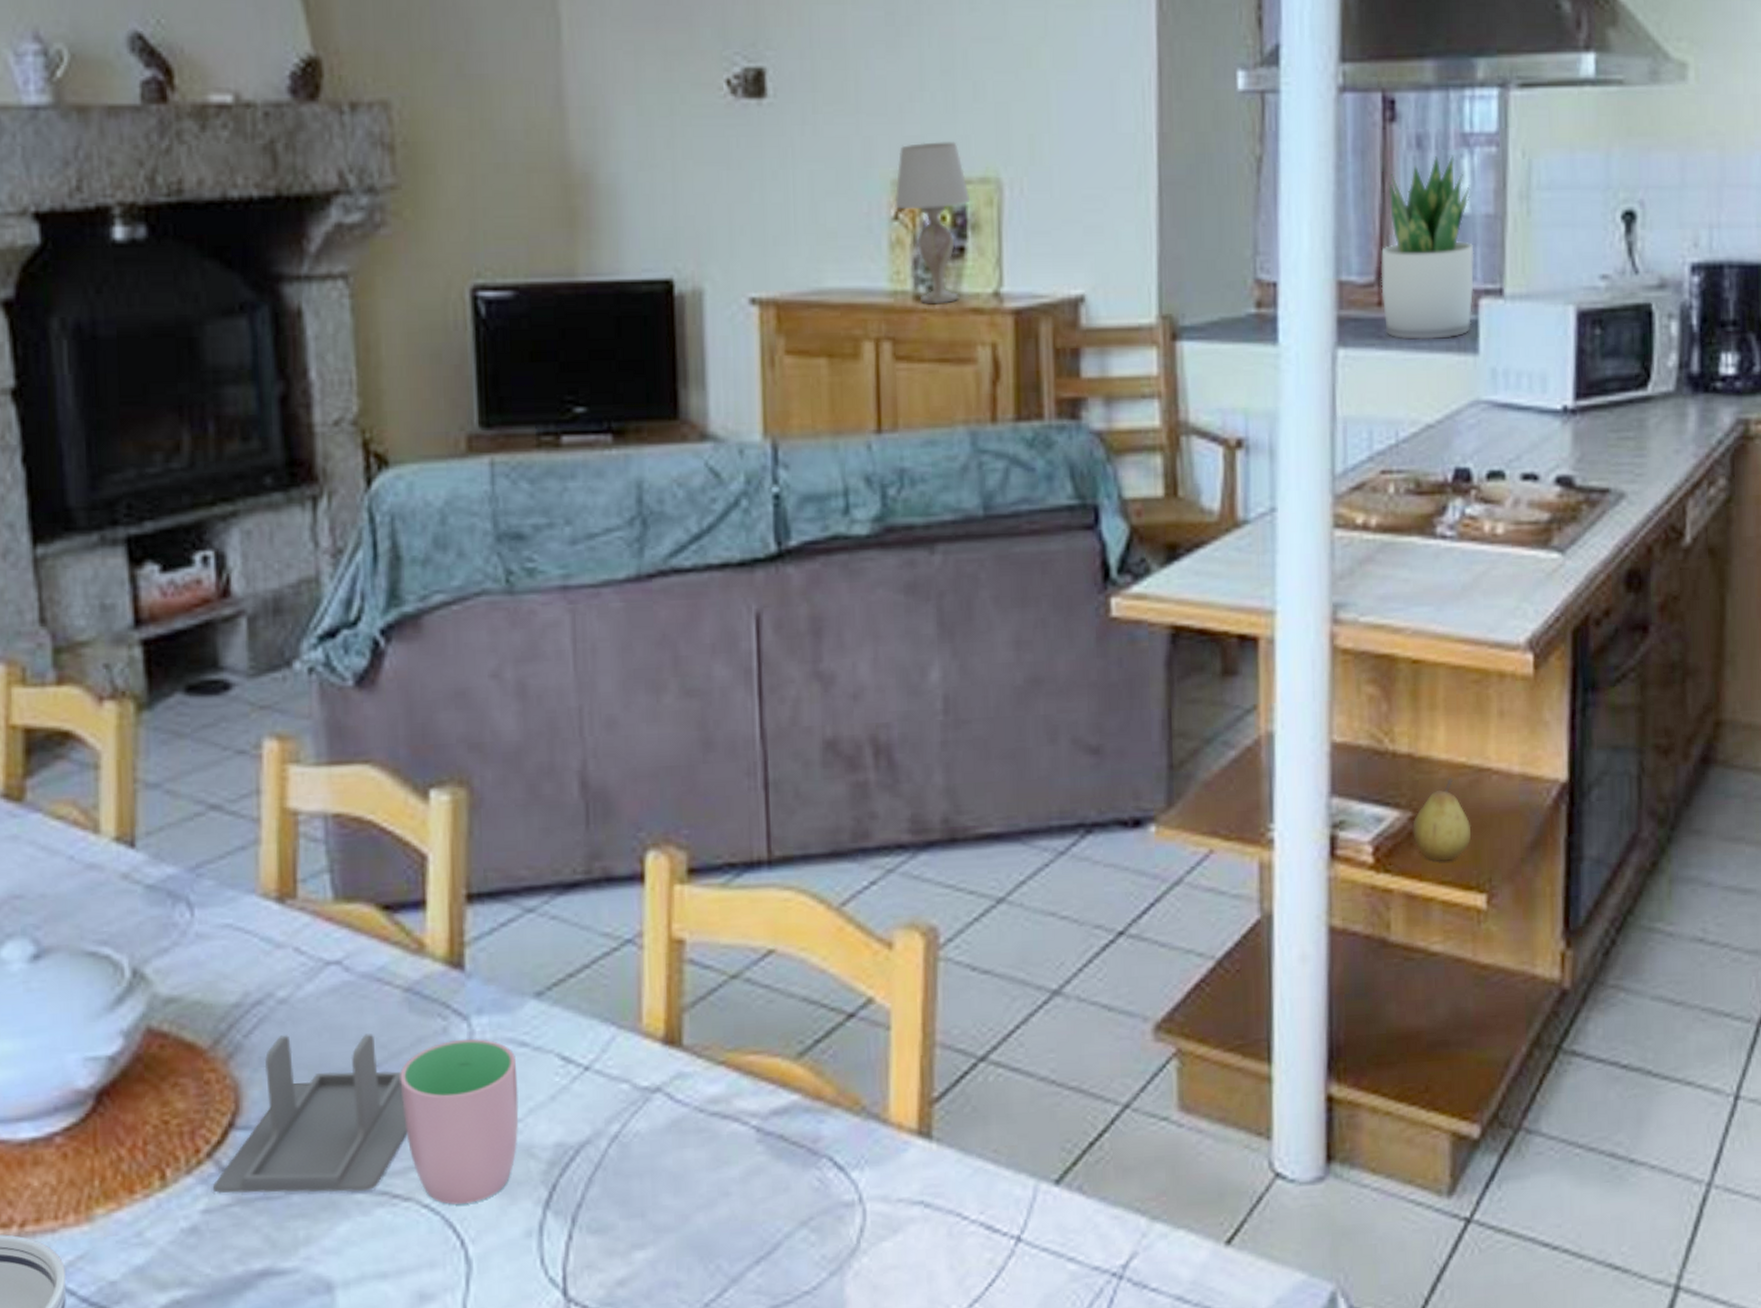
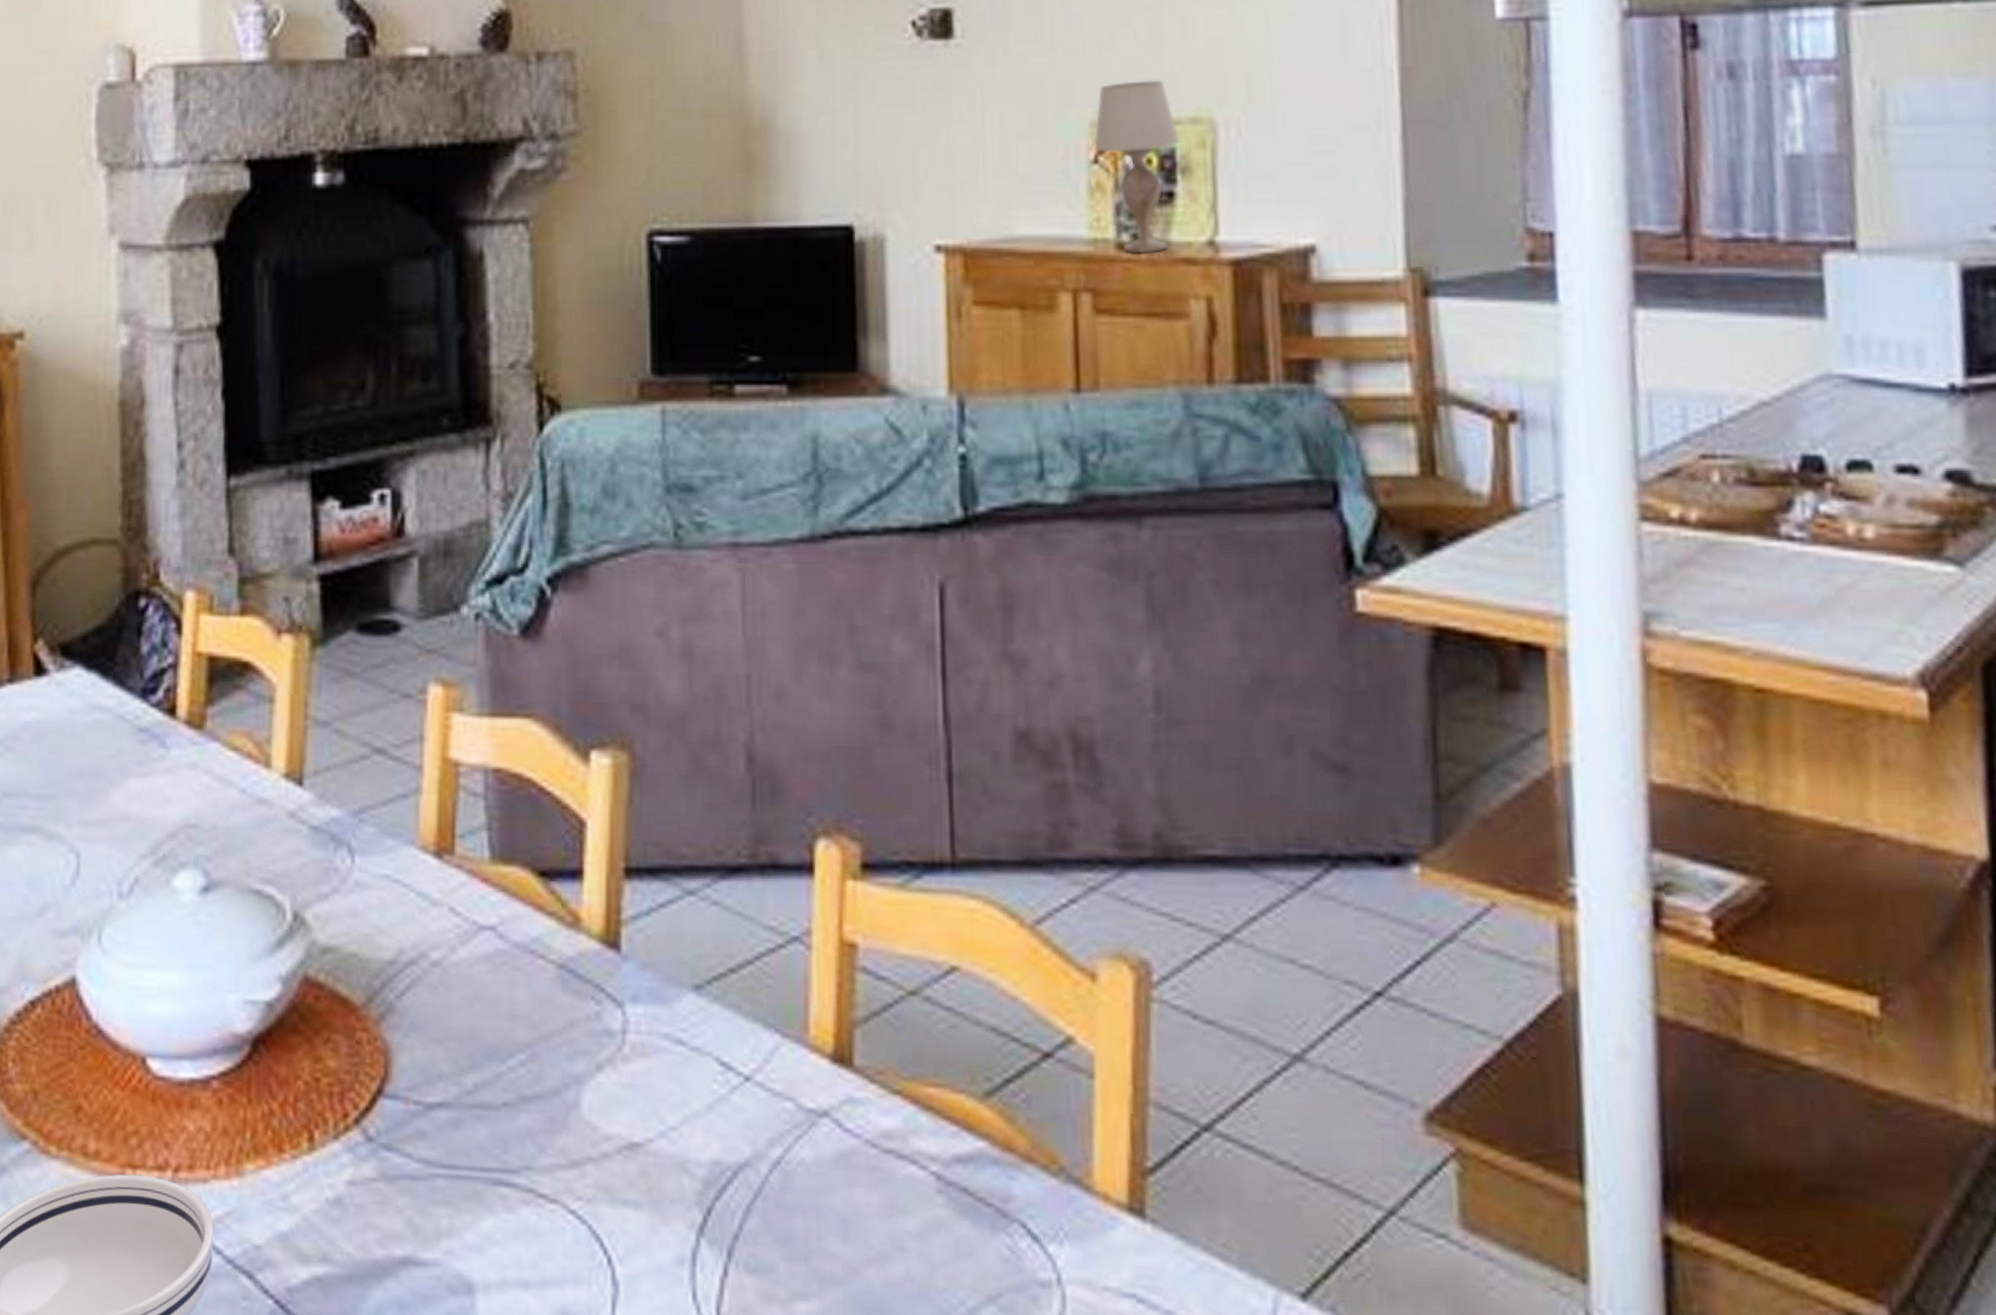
napkin holder: present [213,1034,408,1193] -> none [359,1001,556,1186]
cup: present [400,1039,519,1205] -> none [550,1028,673,1216]
planter: present [1381,155,1474,341] -> none [1688,85,1816,301]
fruit: present [1412,778,1471,861] -> none [1767,842,1851,948]

